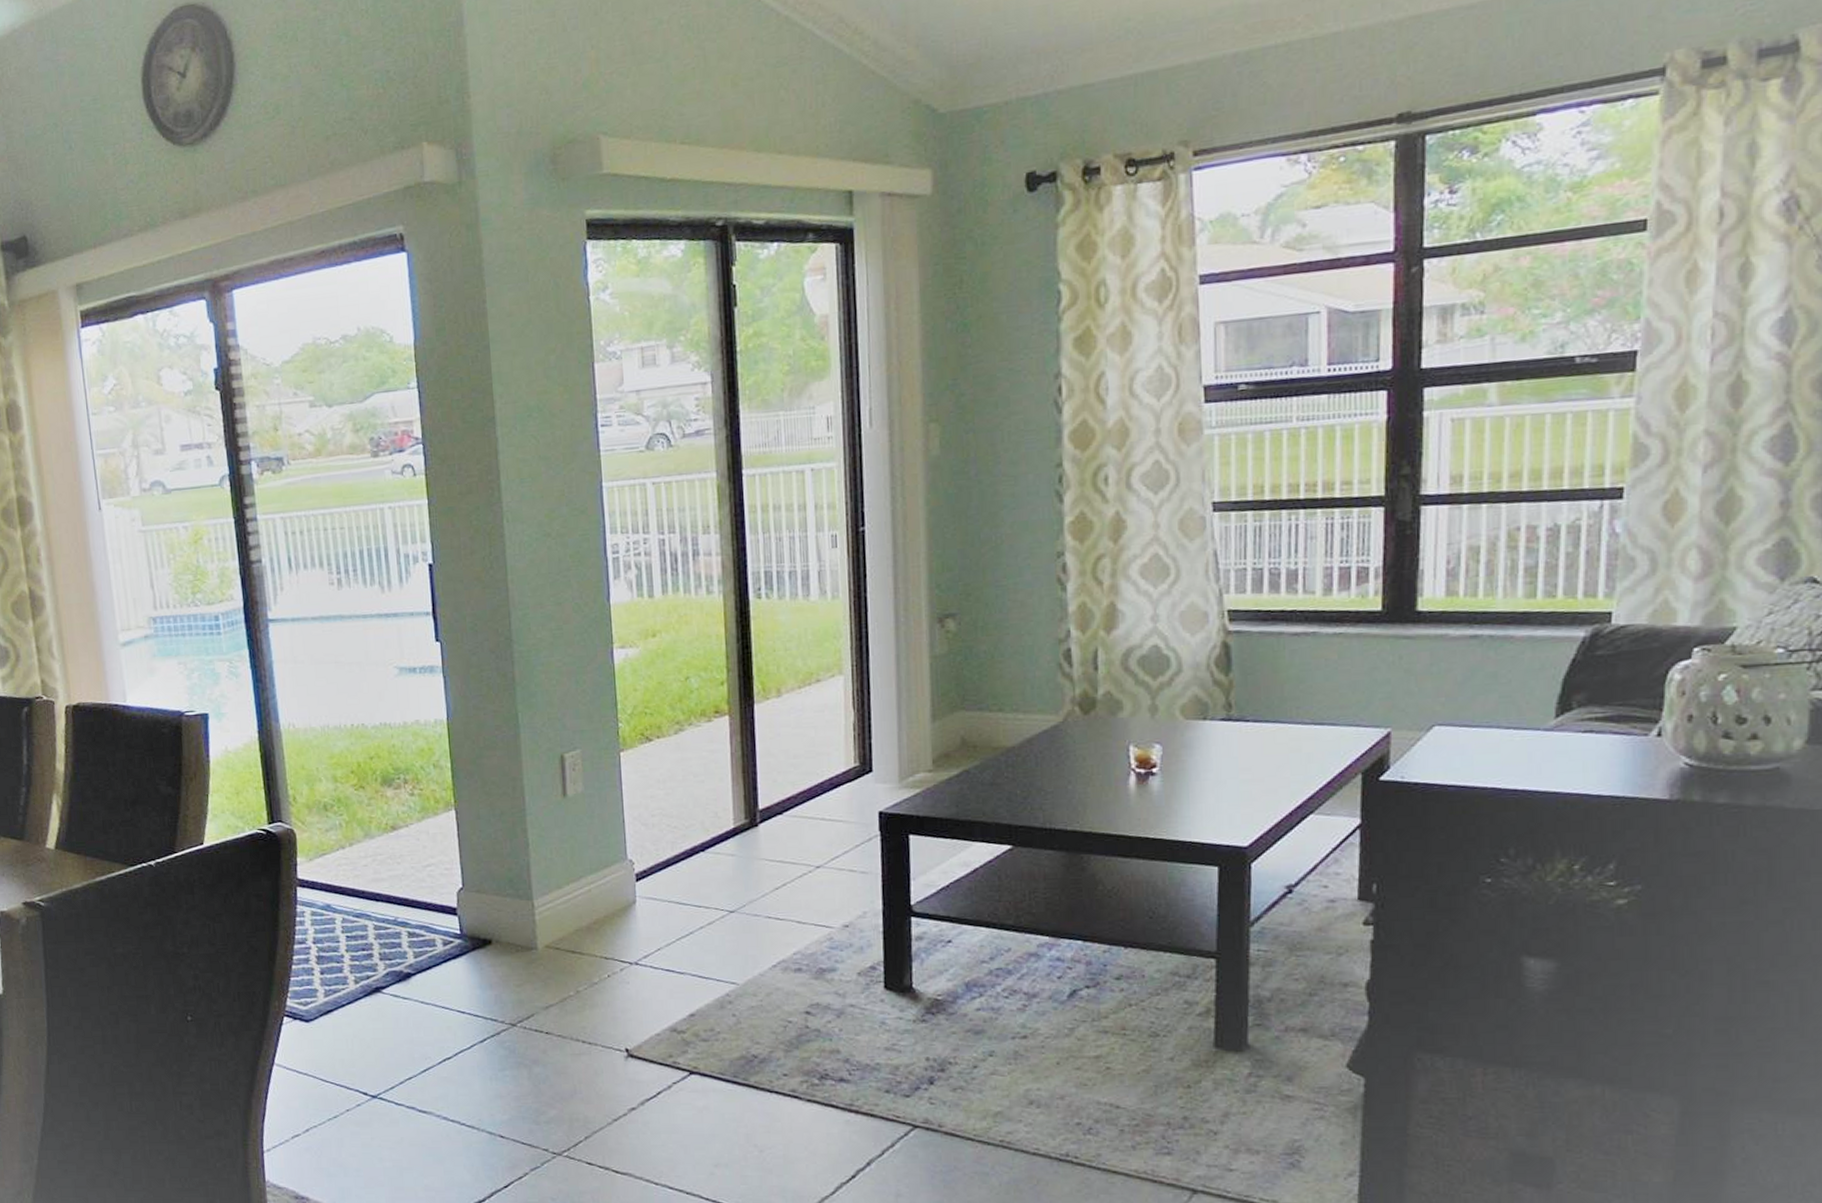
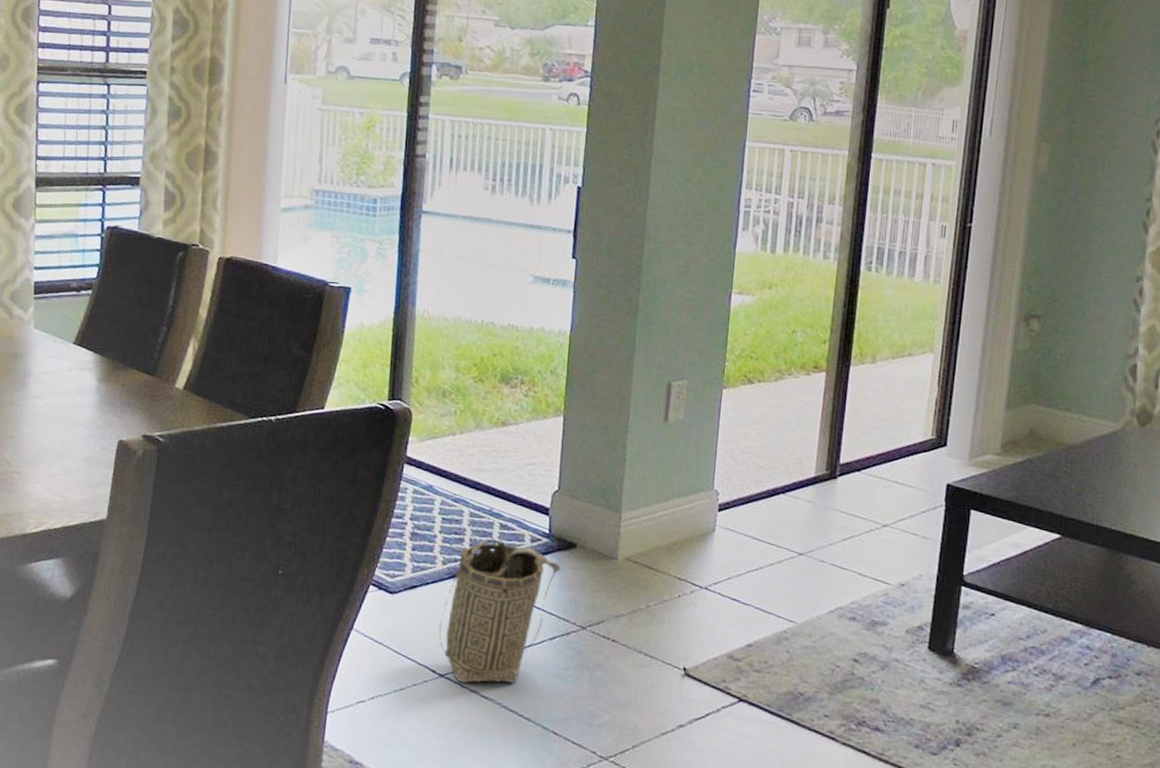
basket: none [362,949,479,1101] -> present [439,538,561,684]

